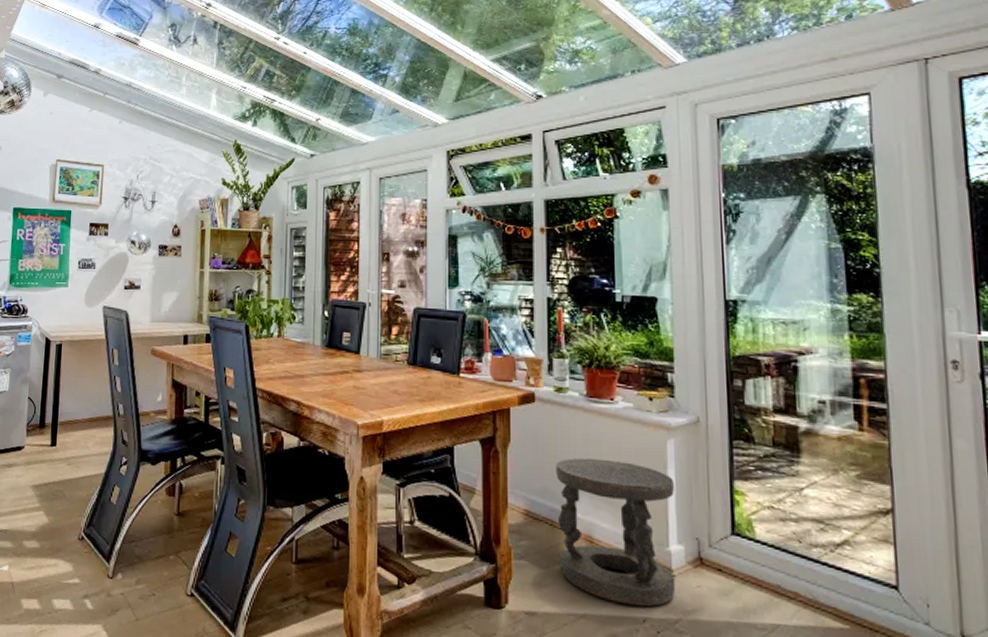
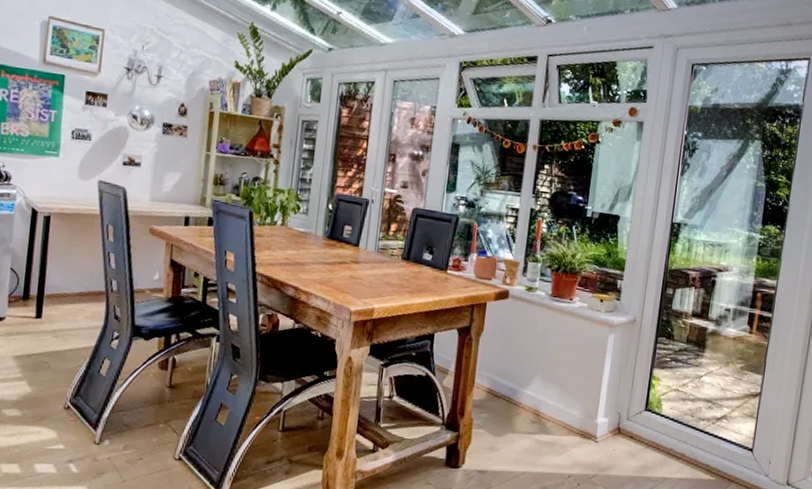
stool: present [556,457,676,607] -> none [511,347,609,466]

